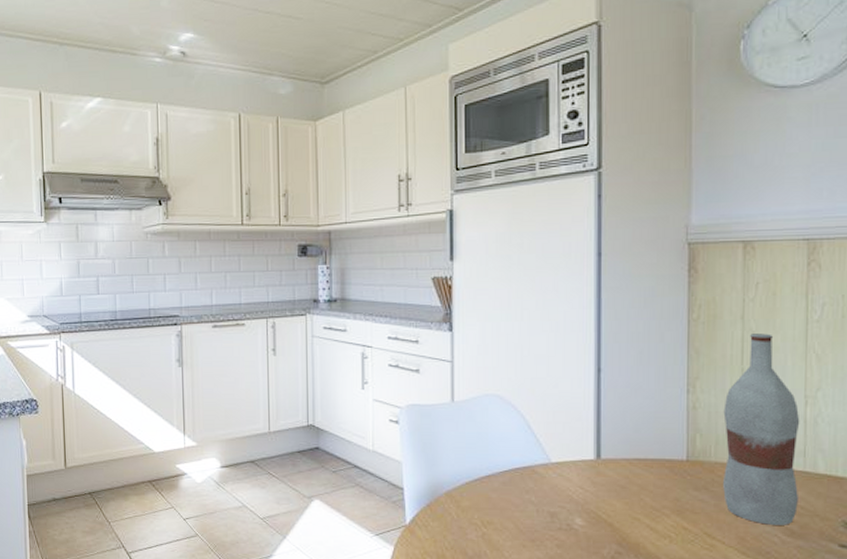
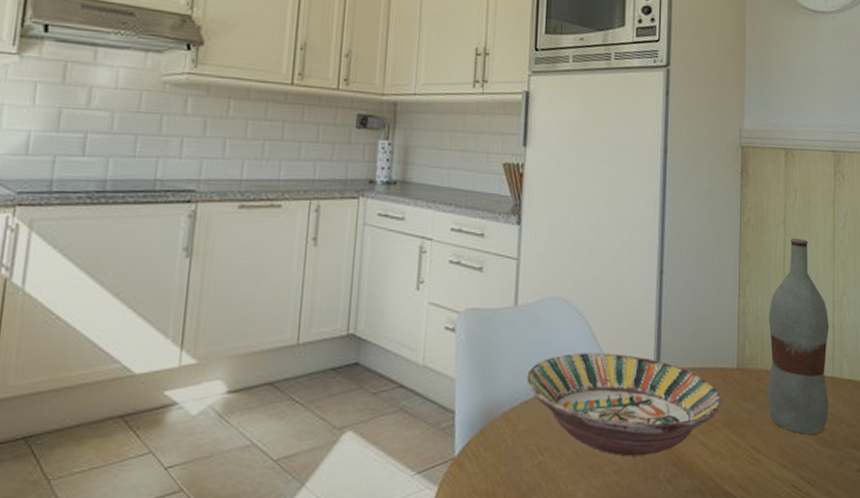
serving bowl: none [466,443,671,534] -> present [525,353,723,457]

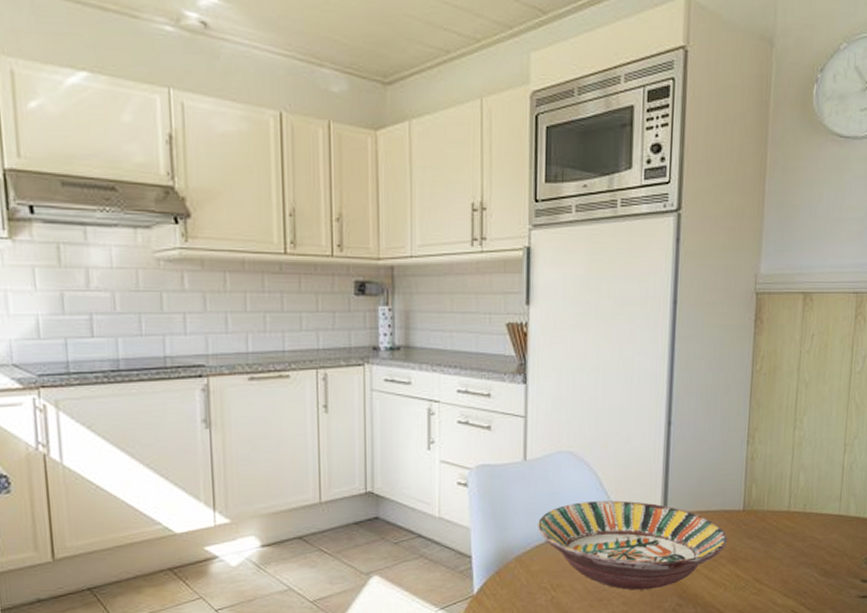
bottle: present [768,238,830,434] -> none [772,385,839,567]

